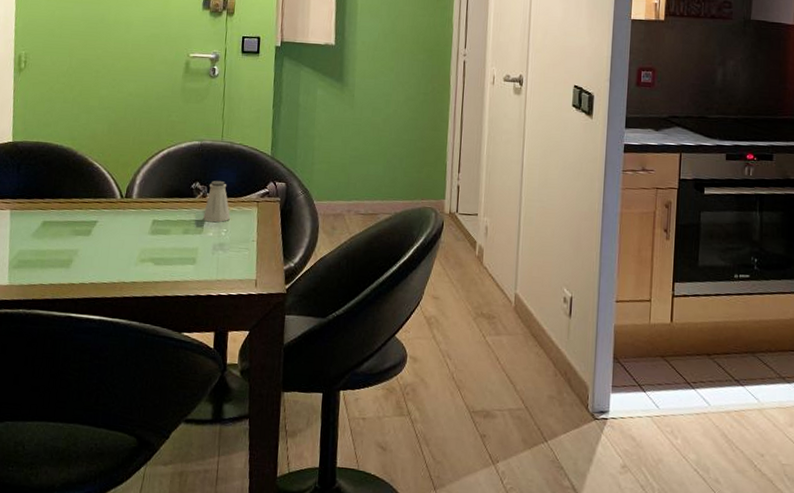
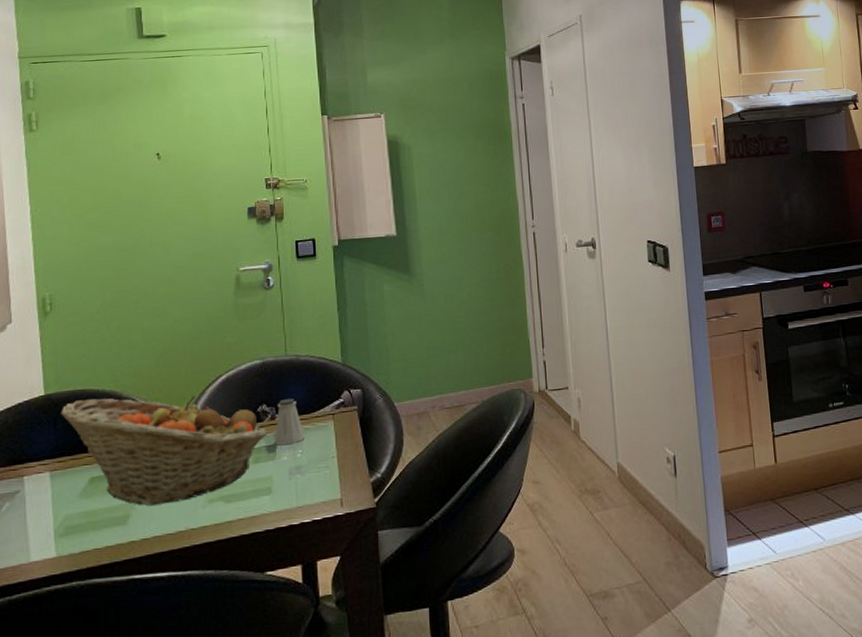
fruit basket: none [24,151,198,256] -> present [61,395,267,506]

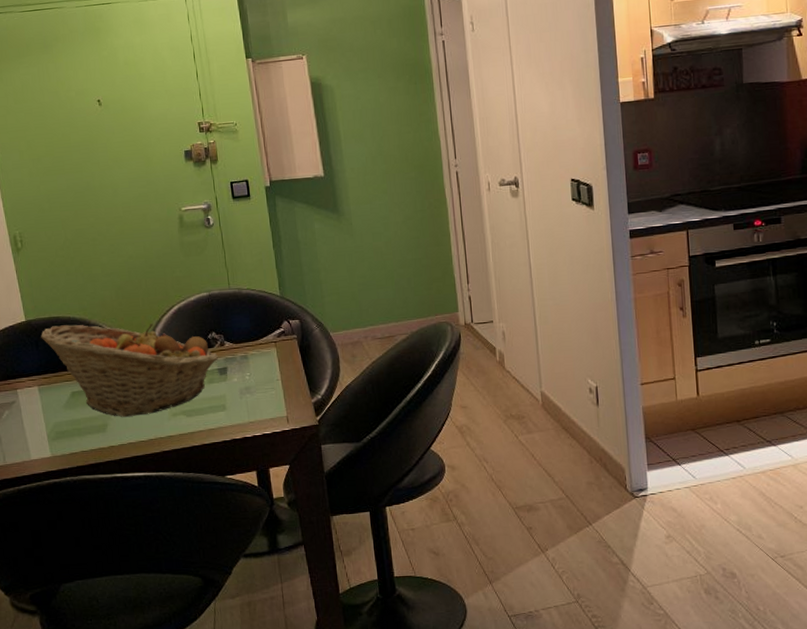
saltshaker: present [275,399,305,445] -> none [225,328,251,369]

